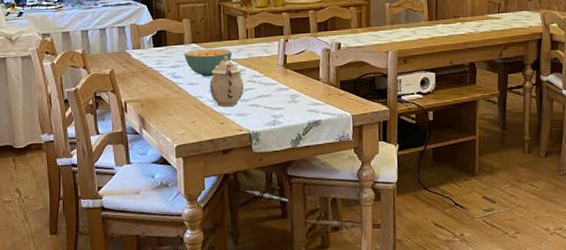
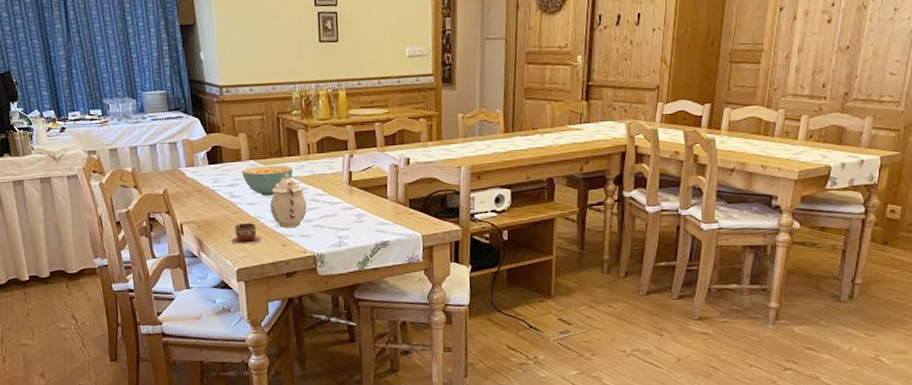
cup: none [171,102,201,122] -> present [231,223,262,245]

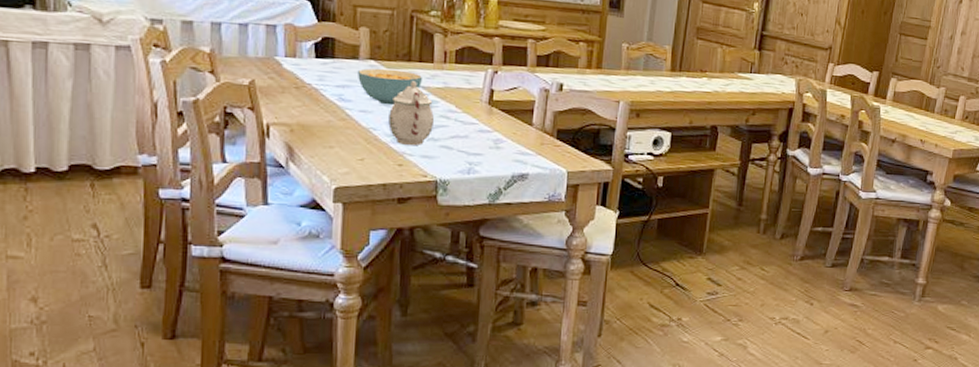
cup: present [231,223,262,245] -> none [332,133,373,159]

